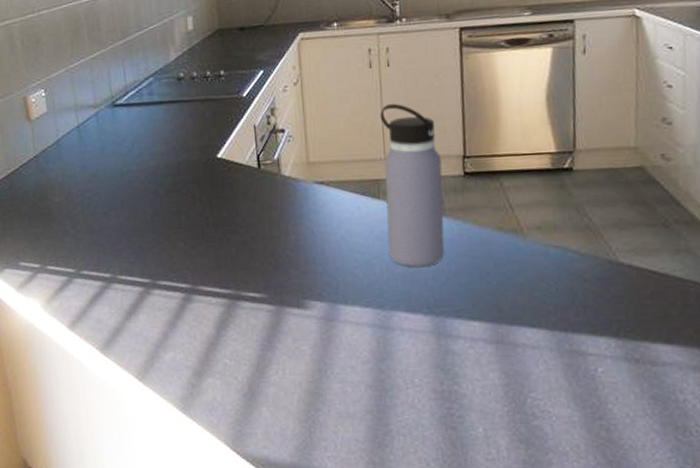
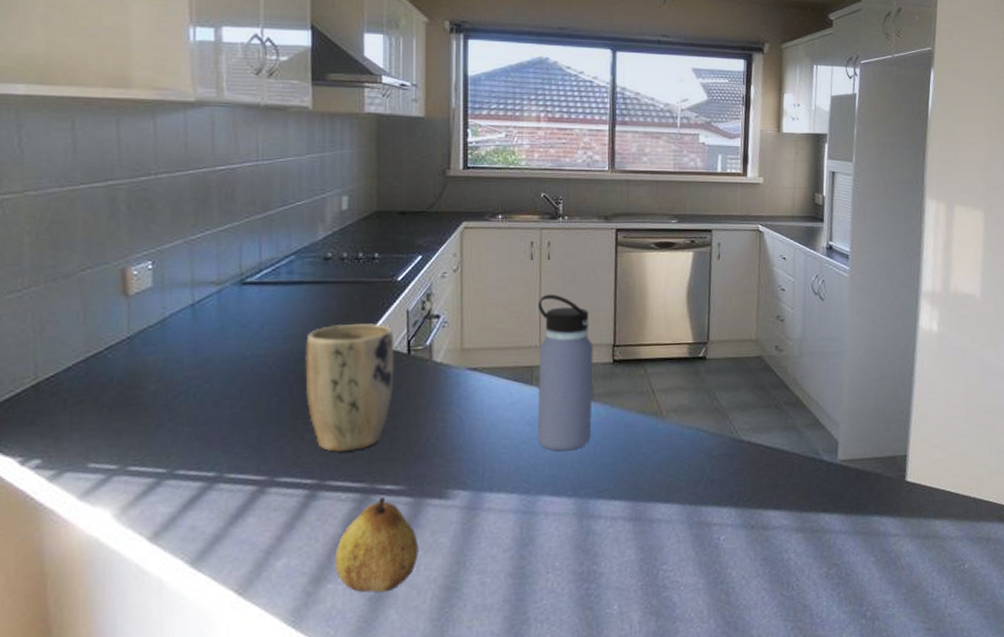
plant pot: none [169,139,248,260] -> present [305,323,395,452]
fruit: none [211,304,283,391] -> present [334,497,419,593]

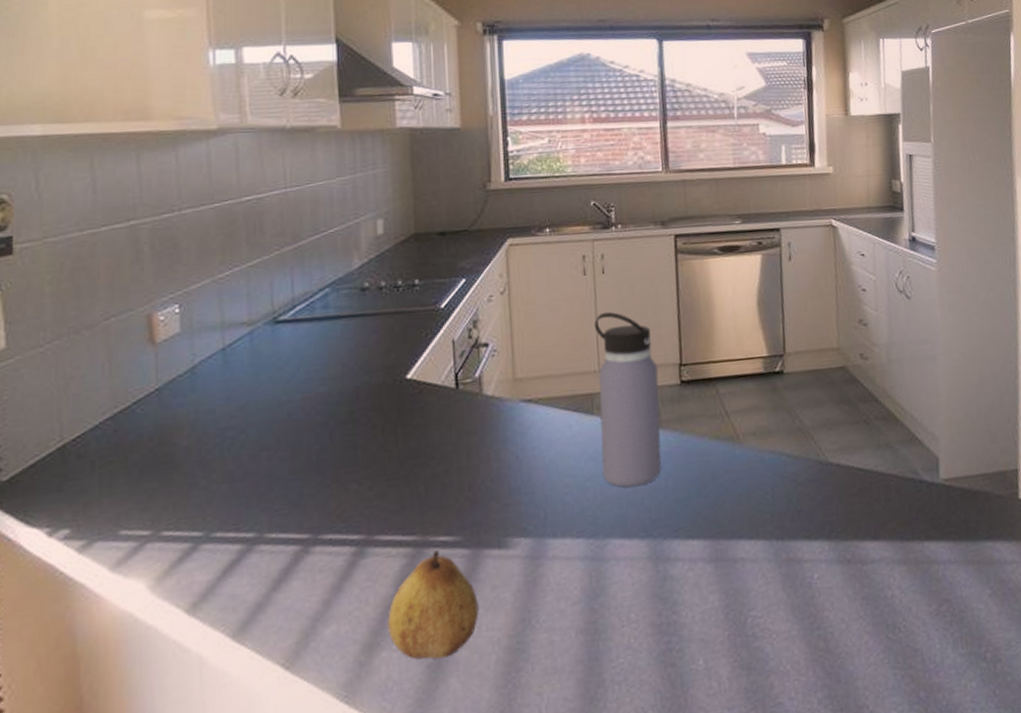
plant pot: present [305,323,395,452] -> none [345,357,442,503]

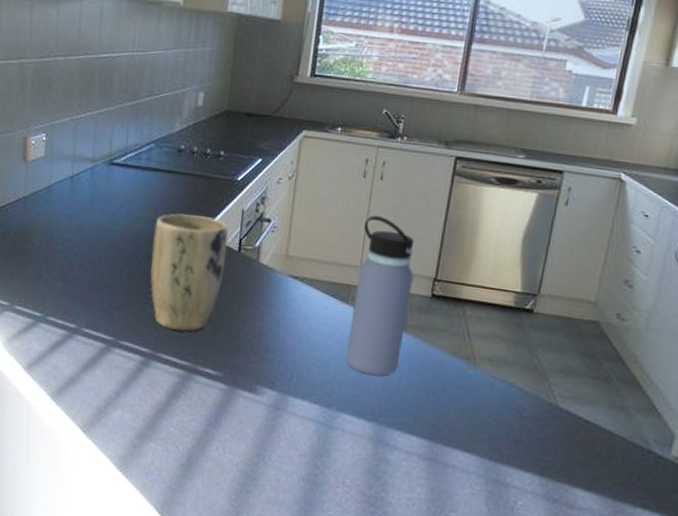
plant pot: none [345,357,442,503] -> present [150,213,228,332]
fruit: present [387,550,479,660] -> none [157,378,227,464]

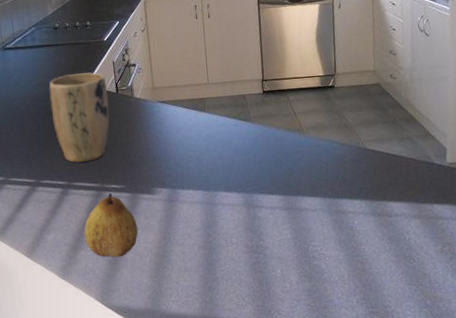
fruit: none [157,378,227,464] -> present [84,193,138,258]
water bottle: present [346,215,414,376] -> none [204,43,251,160]

